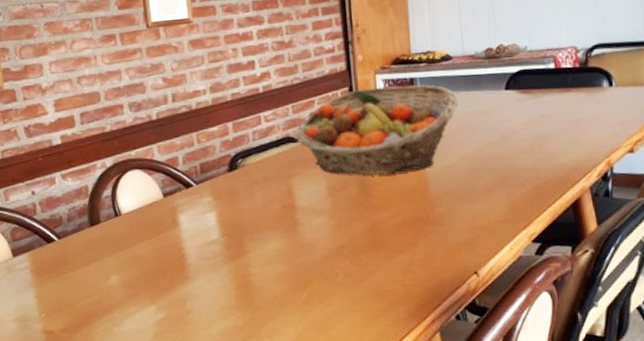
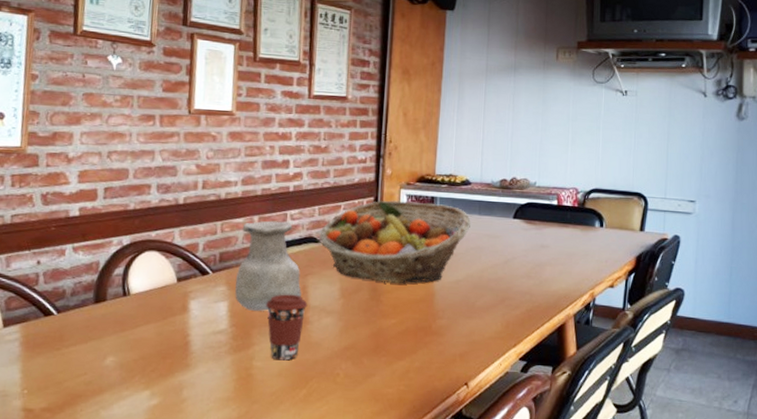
vase: none [218,124,288,218] -> present [235,220,301,311]
coffee cup: none [252,197,296,265] -> present [265,294,308,361]

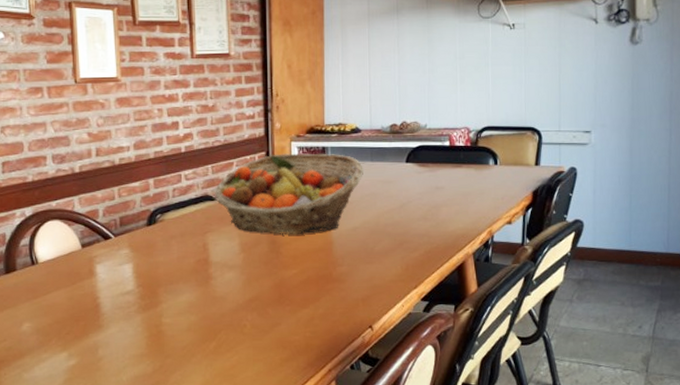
vase: present [235,220,301,311] -> none [137,182,202,270]
coffee cup: present [265,294,308,361] -> none [168,252,210,316]

